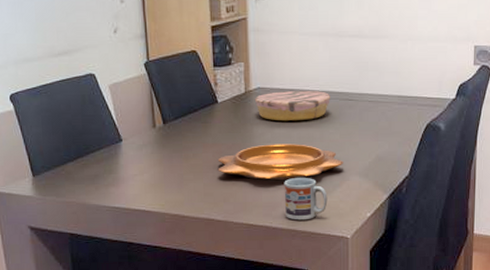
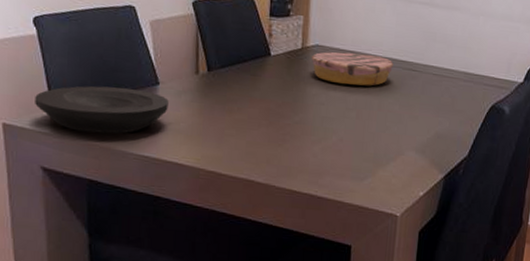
plate: none [18,147,132,191] -> present [35,86,169,134]
decorative bowl: present [217,144,344,181] -> none [263,106,401,148]
cup: present [284,178,328,220] -> none [332,146,380,193]

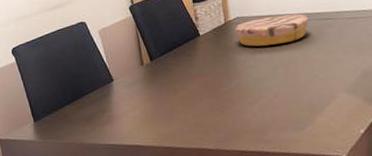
plate: present [35,86,169,134] -> none [20,88,124,134]

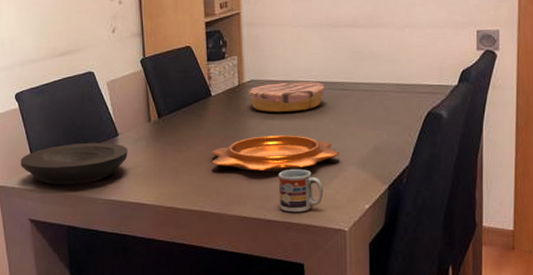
plate: none [20,88,124,134] -> present [21,142,128,185]
decorative bowl: none [204,67,330,106] -> present [211,135,341,173]
cup: none [271,99,318,143] -> present [278,169,324,213]

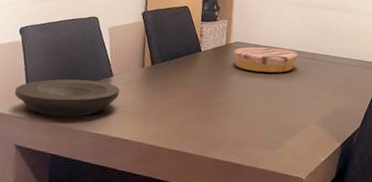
decorative bowl: present [211,135,341,173] -> none [194,90,305,123]
cup: present [278,169,324,213] -> none [249,121,288,160]

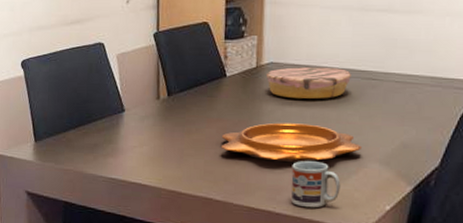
plate: present [15,79,120,117] -> none [22,116,133,159]
decorative bowl: none [194,90,305,123] -> present [220,122,363,163]
cup: none [249,121,288,160] -> present [291,161,341,208]

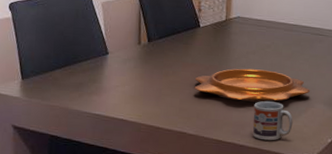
plate: present [265,67,351,99] -> none [233,21,303,50]

